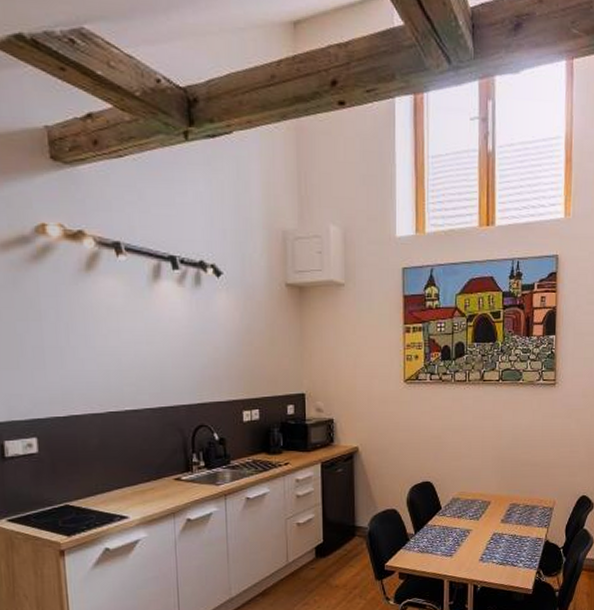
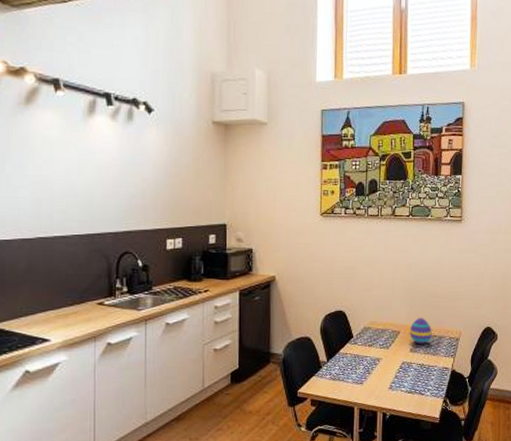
decorative egg: none [500,487,524,514] -> present [409,318,432,344]

